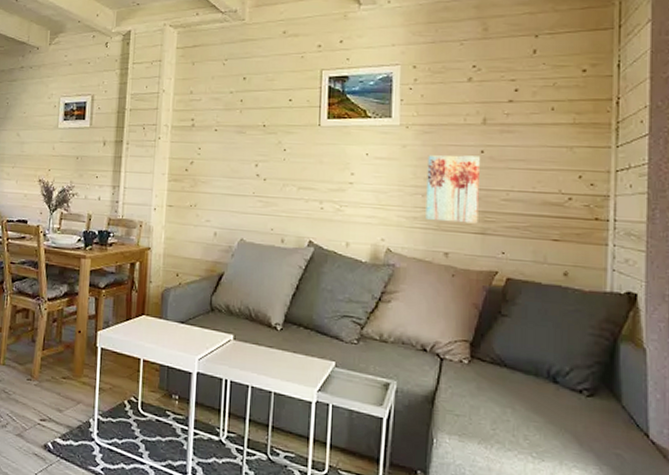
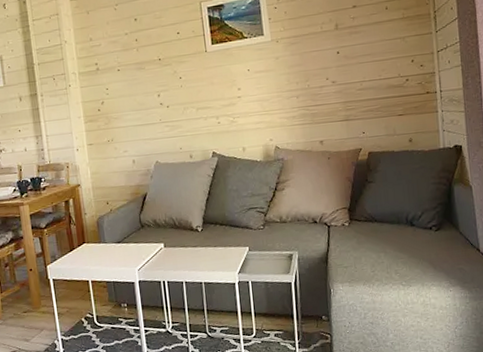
wall art: present [426,155,480,224] -> none [297,57,342,117]

